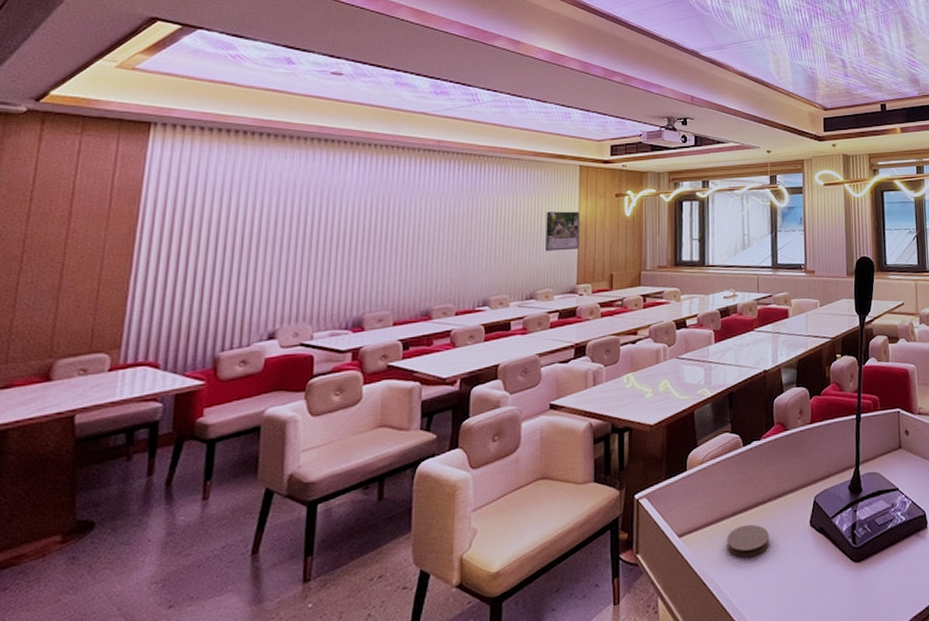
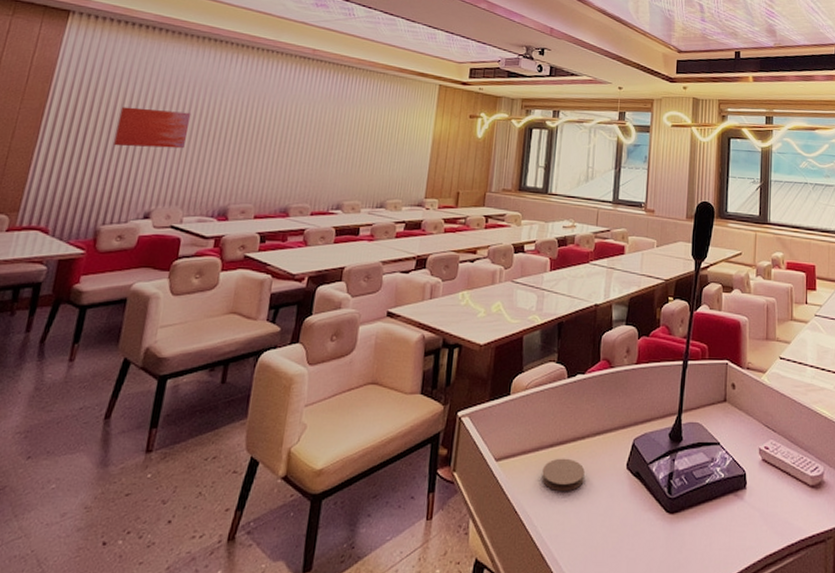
wall art: none [223,221,308,266] -> present [114,107,191,149]
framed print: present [546,211,579,252] -> none [399,126,434,165]

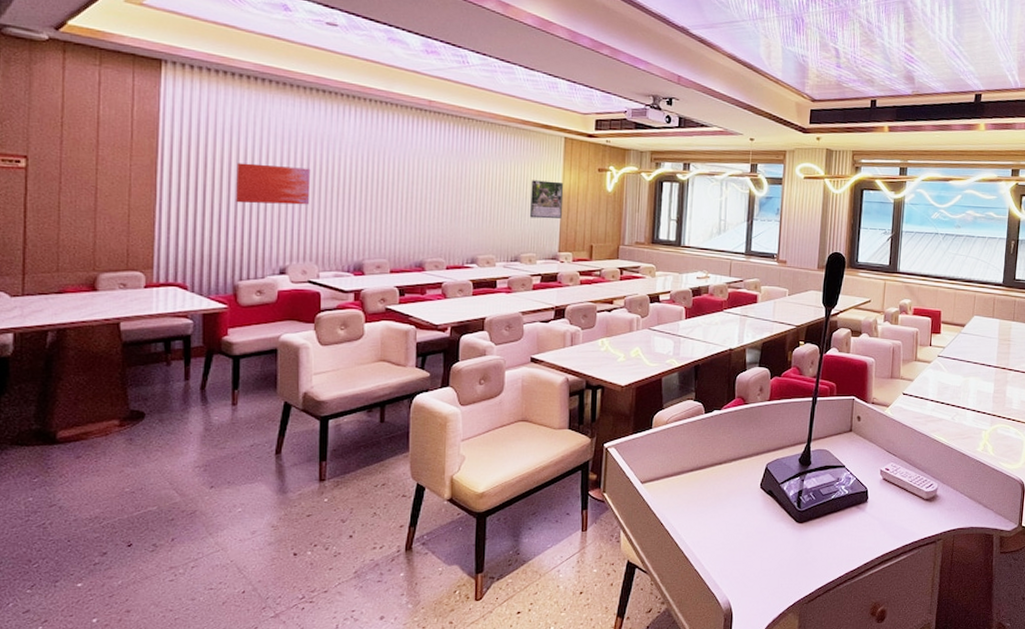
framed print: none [399,126,434,165] -> present [530,180,563,219]
coaster: present [542,458,585,491] -> none [684,480,723,506]

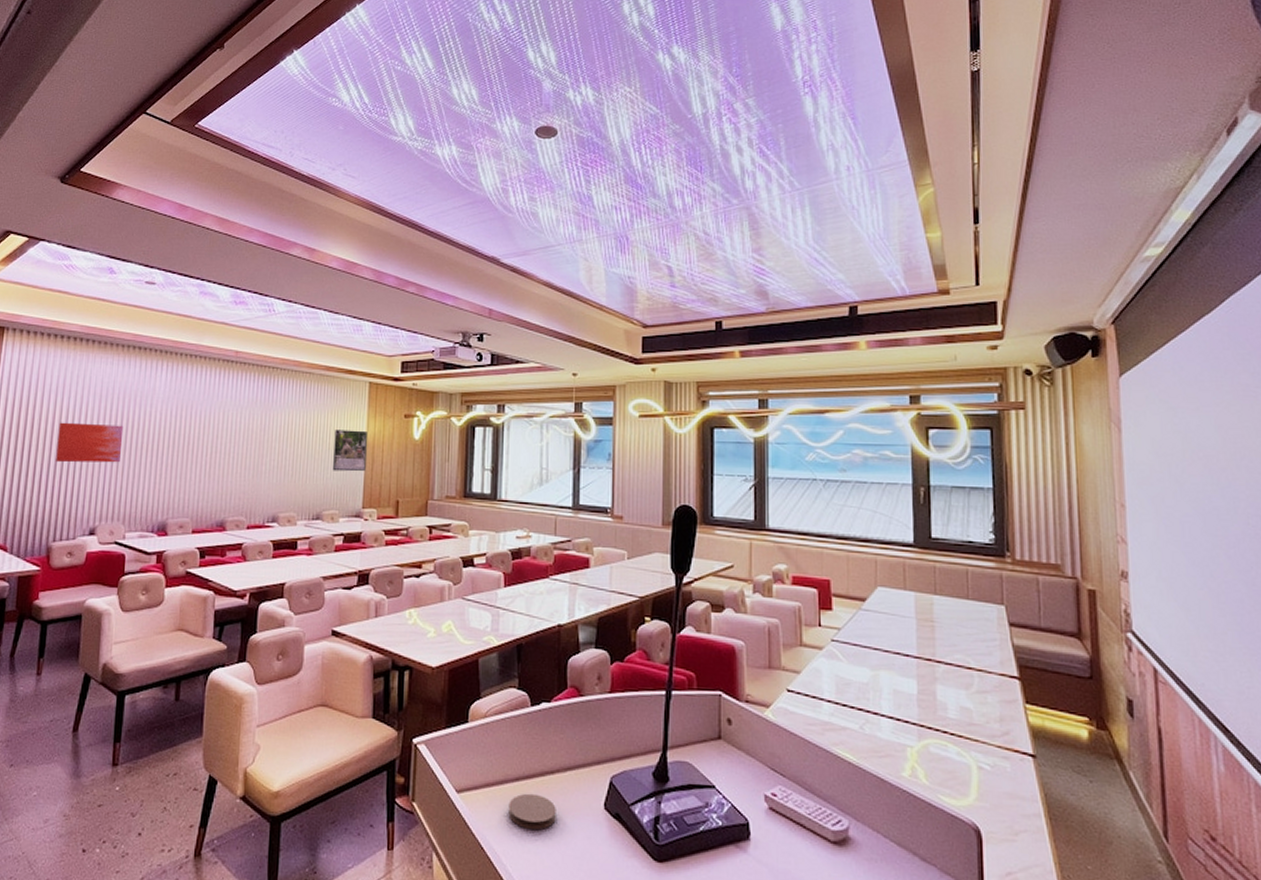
coaster: none [684,480,723,506] -> present [508,793,556,829]

